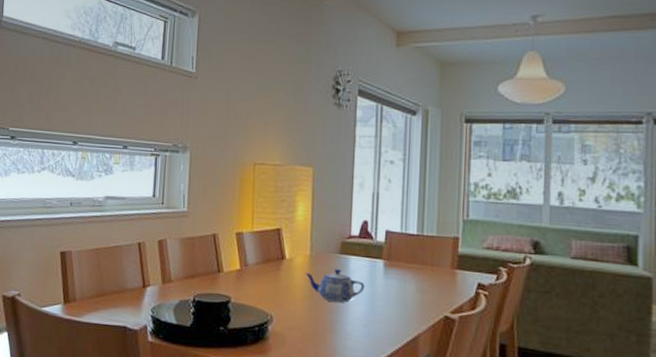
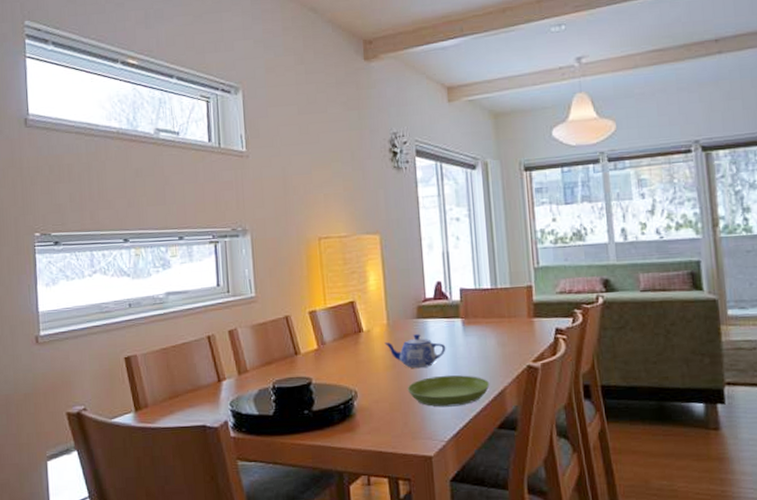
saucer: none [321,313,405,346] -> present [407,375,490,407]

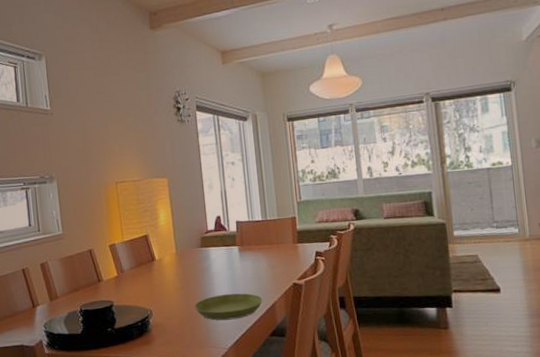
teapot: present [384,334,446,368] -> none [174,260,226,289]

